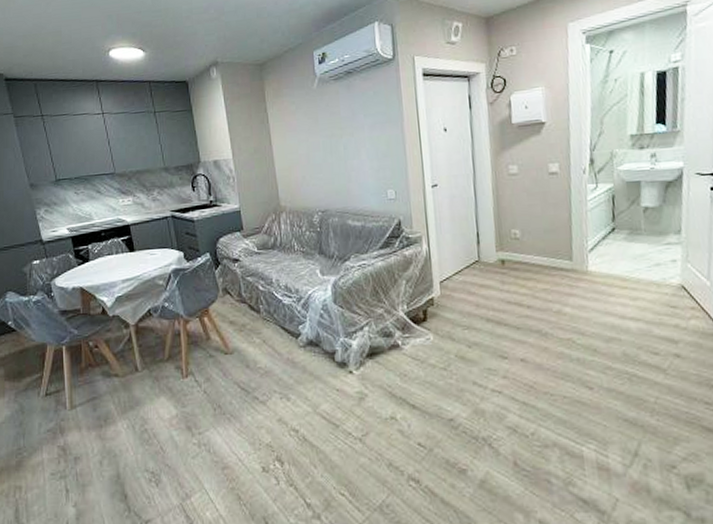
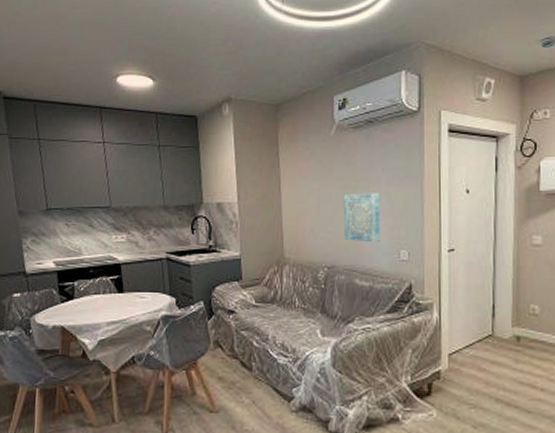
wall art: none [330,138,368,186] -> present [343,193,380,243]

